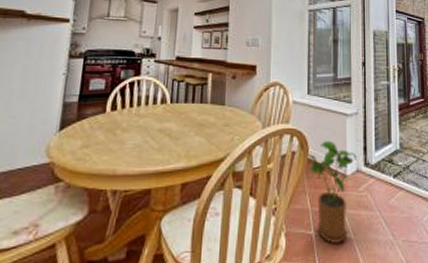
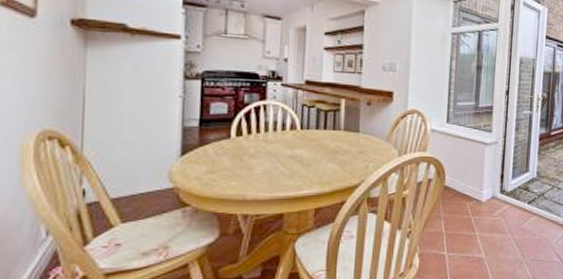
house plant: present [308,141,356,243] -> none [444,169,493,262]

